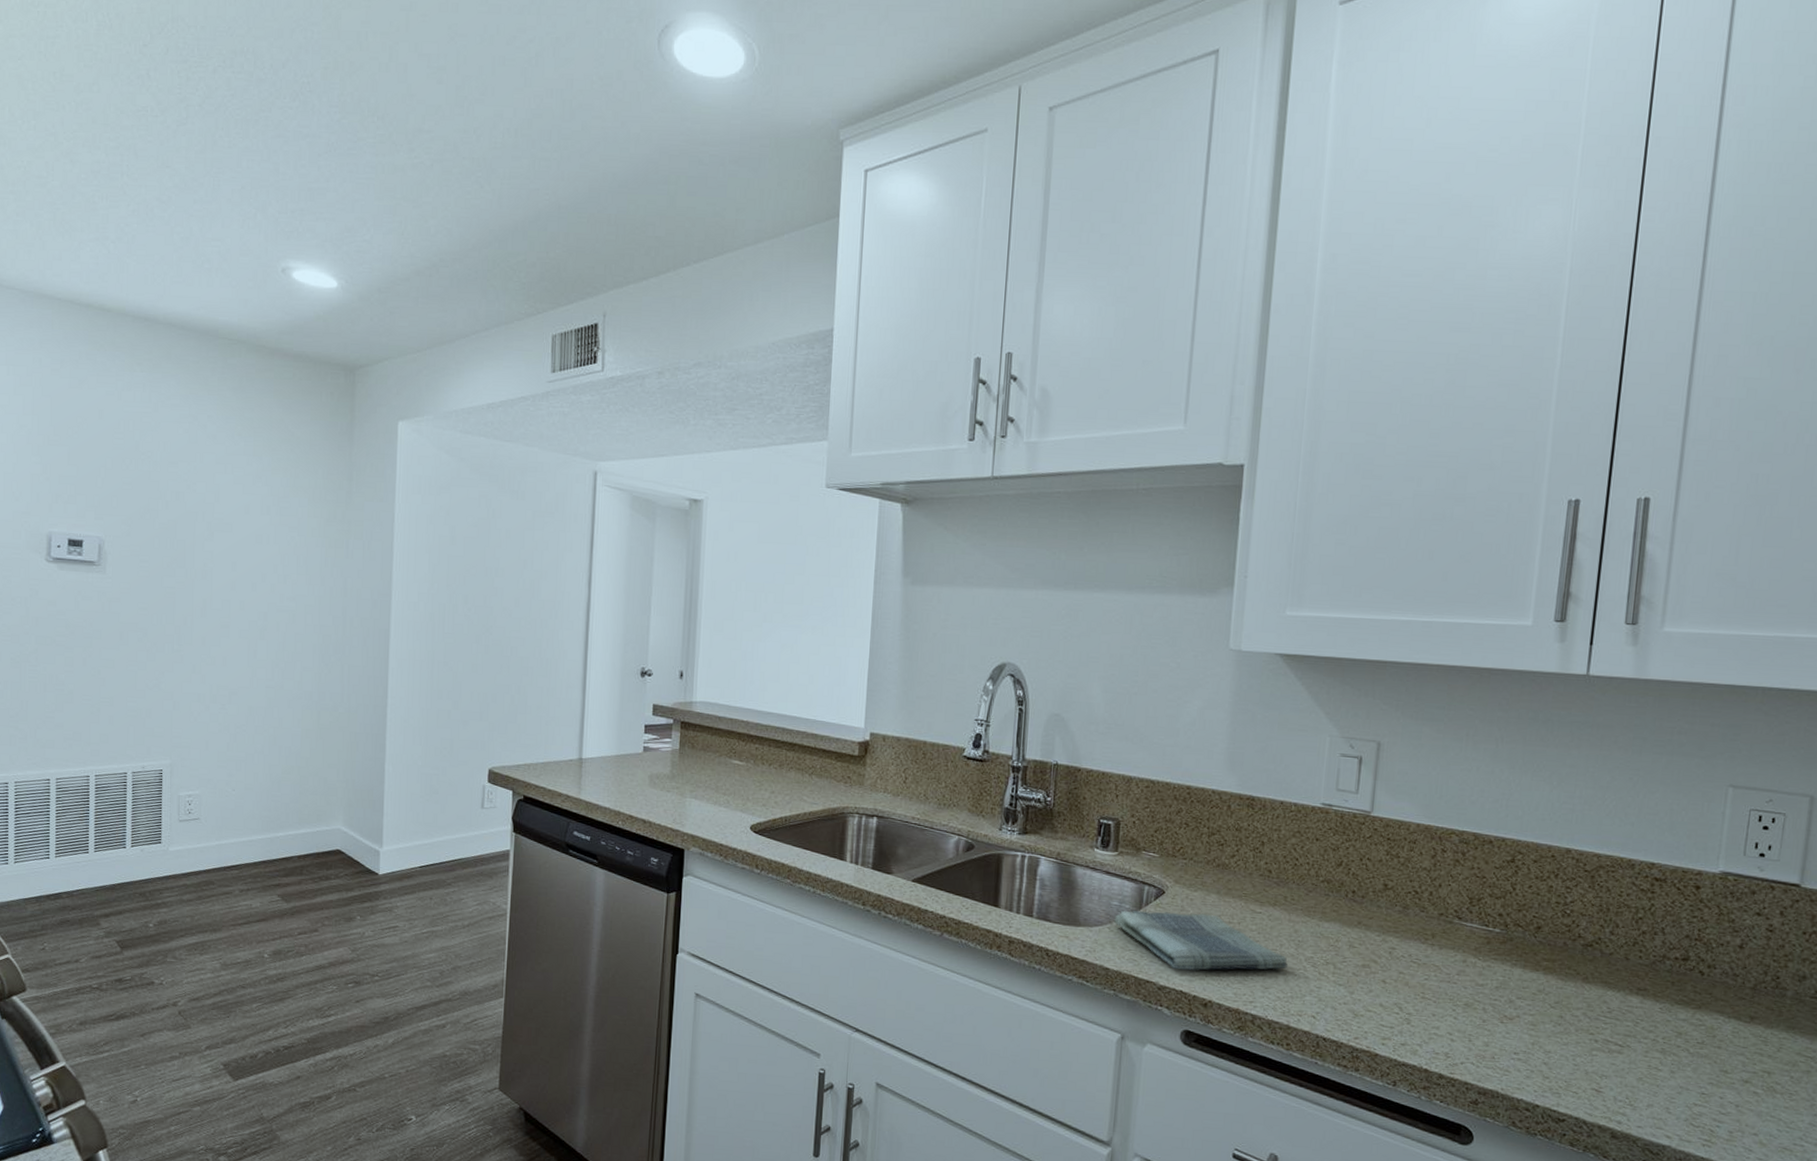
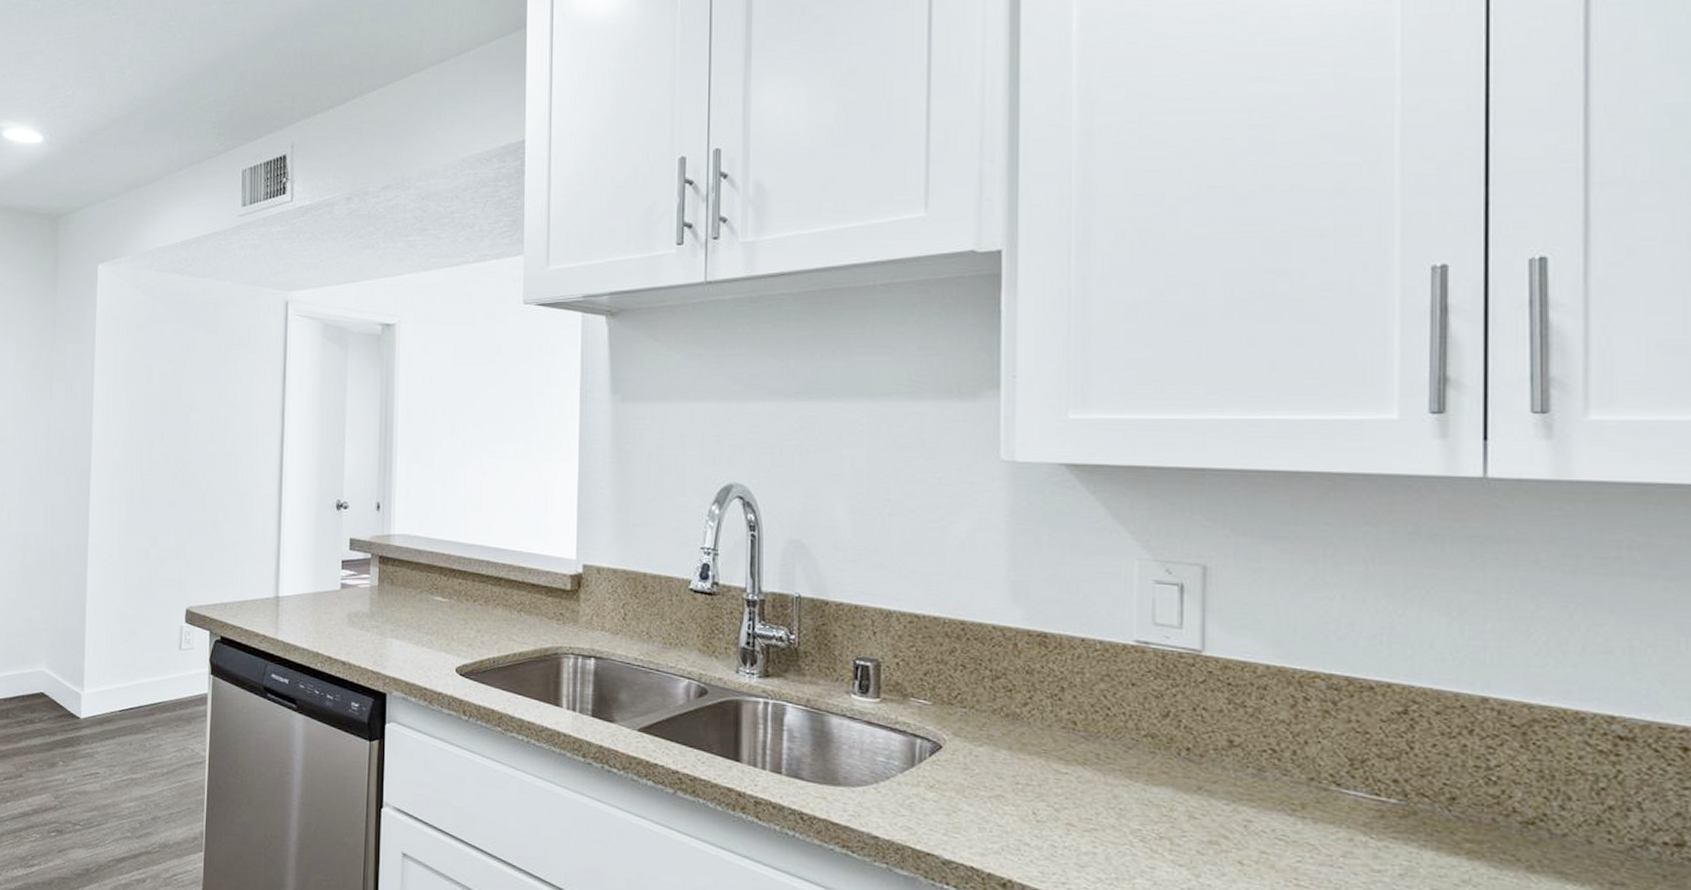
dish towel: present [1114,911,1288,971] -> none [881,768,1108,845]

